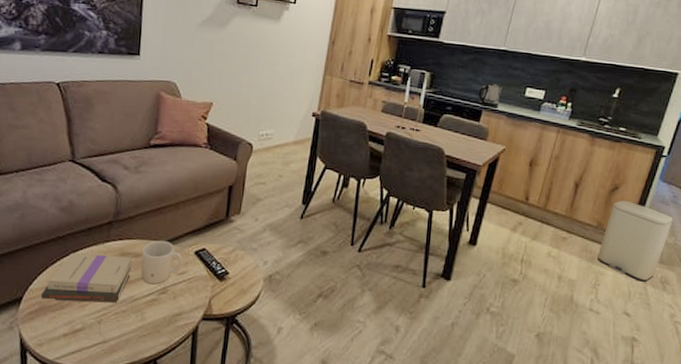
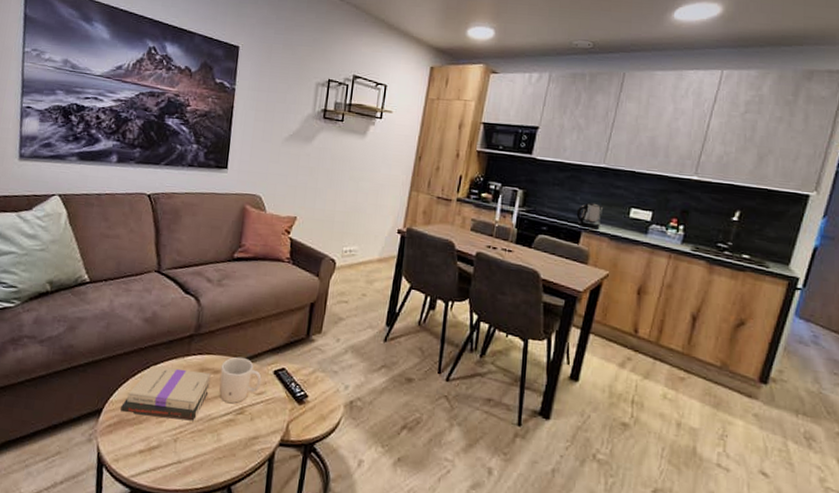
pedal bin: present [598,200,673,282] -> none [724,337,815,437]

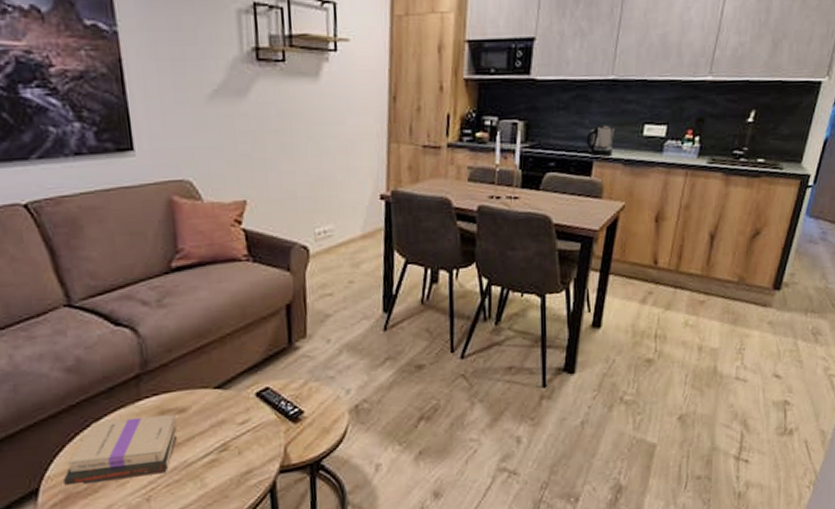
mug: present [219,356,262,404] -> none [186,386,243,443]

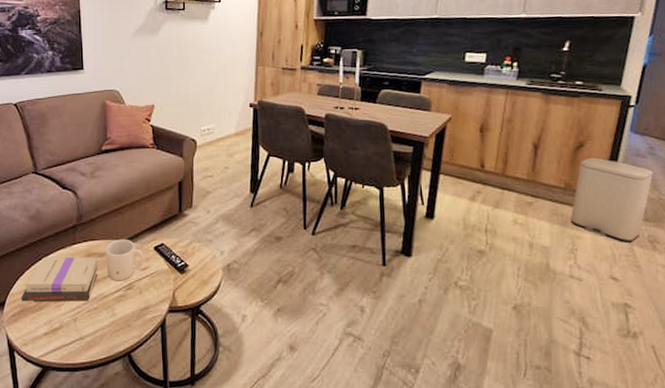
mug: none [186,386,243,443] -> present [105,239,144,281]
kettle: present [586,124,615,157] -> none [414,53,440,78]
pedal bin: none [741,246,823,337] -> present [571,157,653,243]

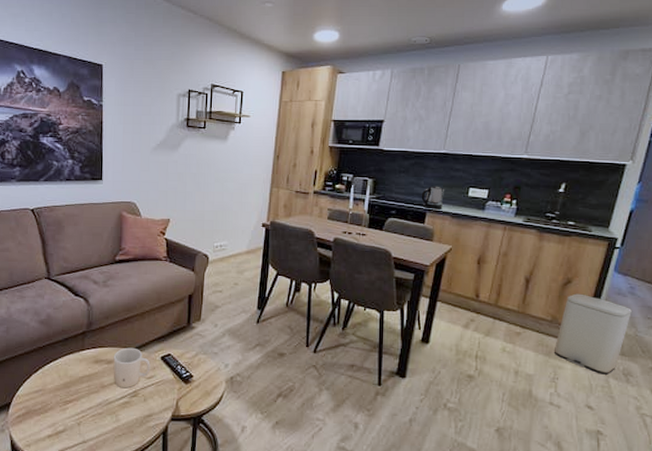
books: present [21,256,98,302] -> none [27,361,105,406]
kettle: none [414,53,440,78] -> present [421,186,445,210]

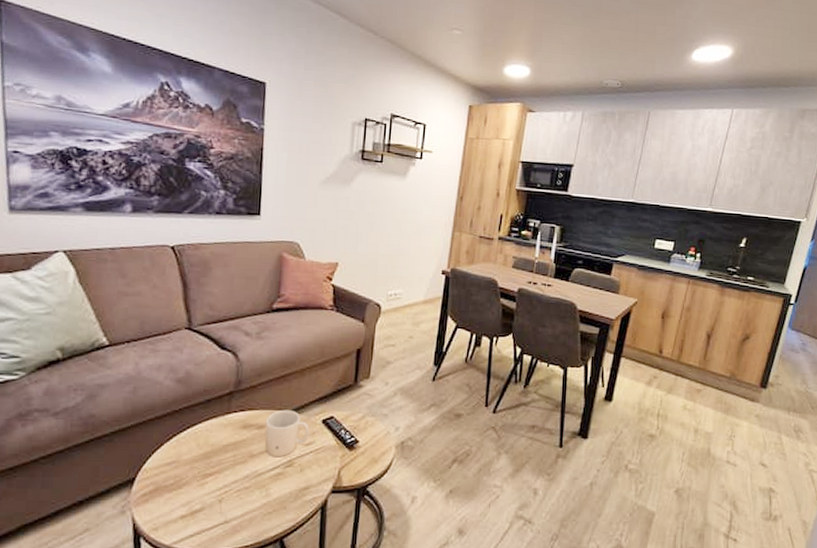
kettle: present [421,186,445,210] -> none [608,236,632,261]
pedal bin: present [555,293,632,375] -> none [732,349,803,431]

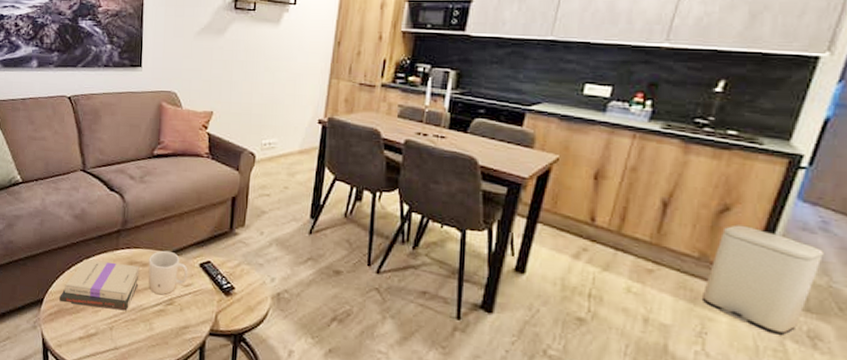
books: none [156,427,255,480] -> present [59,259,140,311]
pedal bin: none [732,349,803,431] -> present [703,225,823,335]

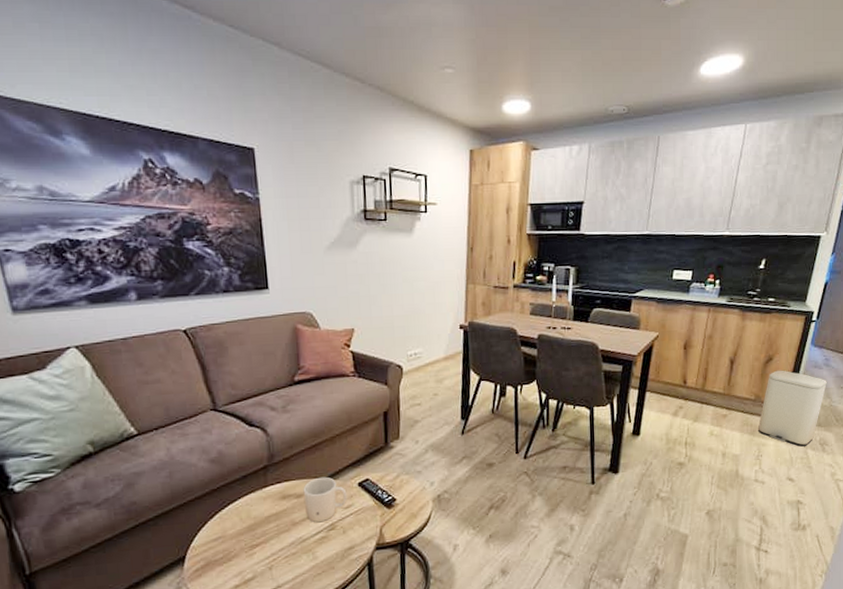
books: present [59,259,140,311] -> none [205,499,295,555]

